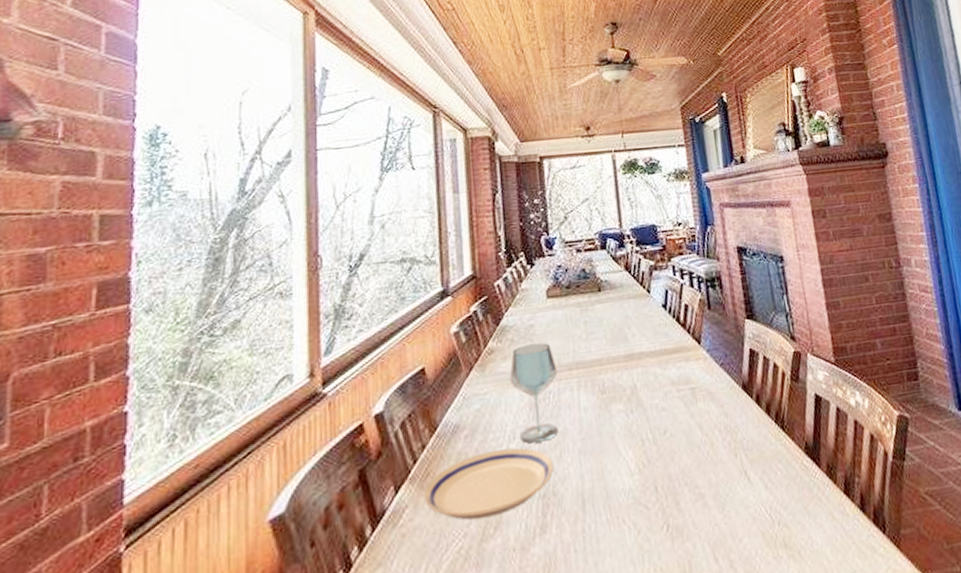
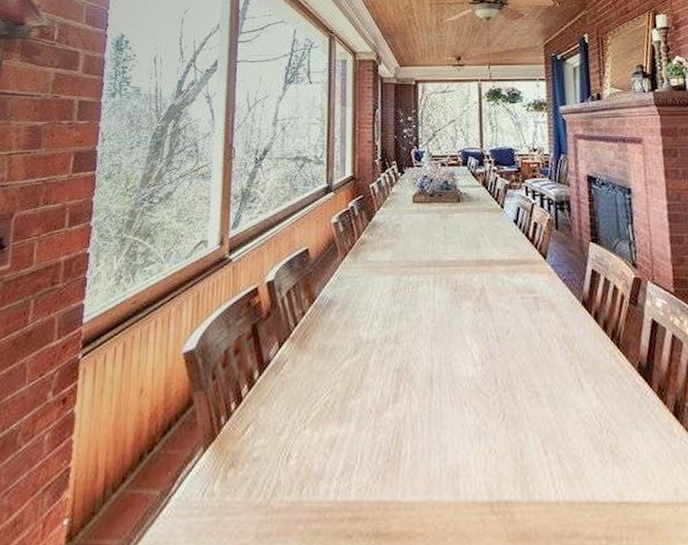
plate: present [424,447,554,520] -> none [301,326,408,381]
wine glass: present [509,342,559,444] -> none [377,241,418,324]

